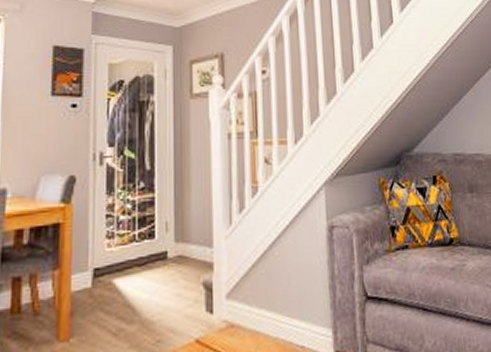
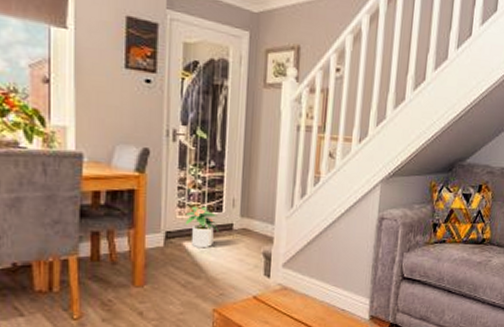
potted plant: none [114,233,152,285] -> present [185,206,219,249]

